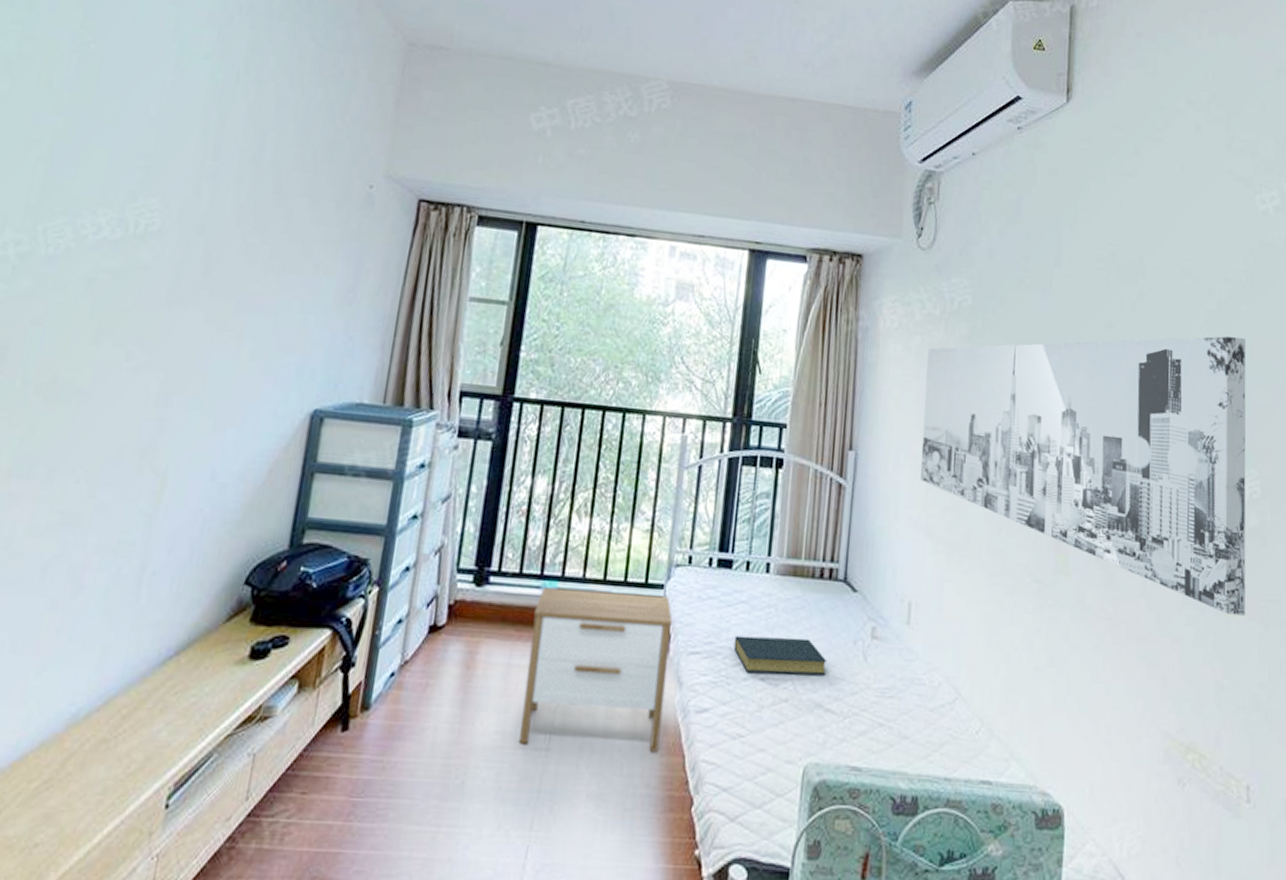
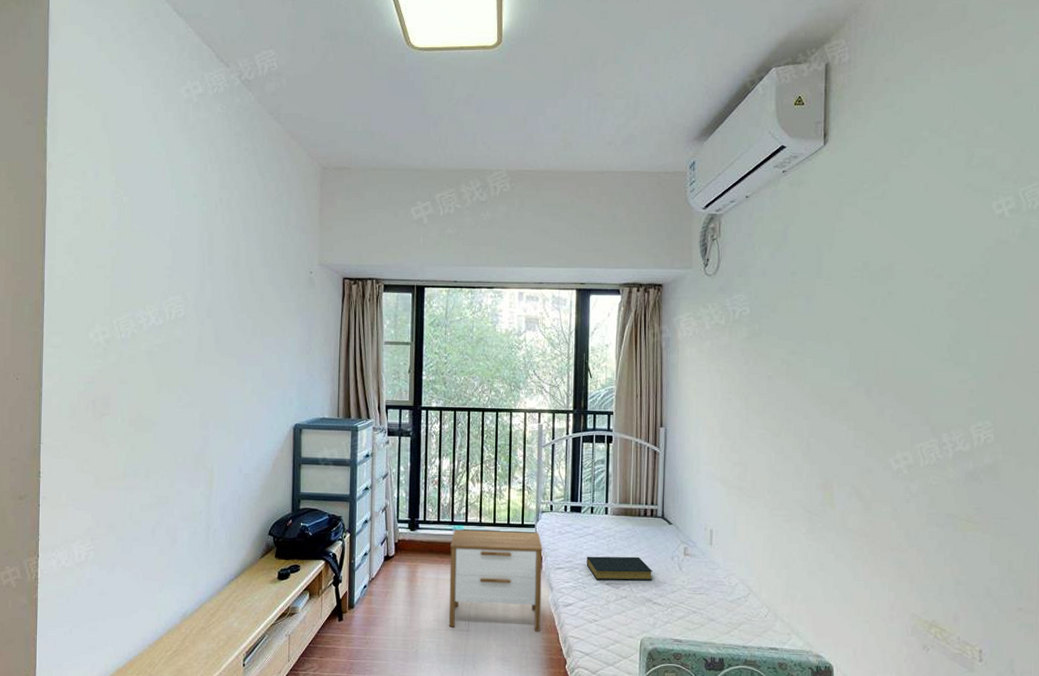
wall art: present [920,336,1246,616] -> none [715,319,983,530]

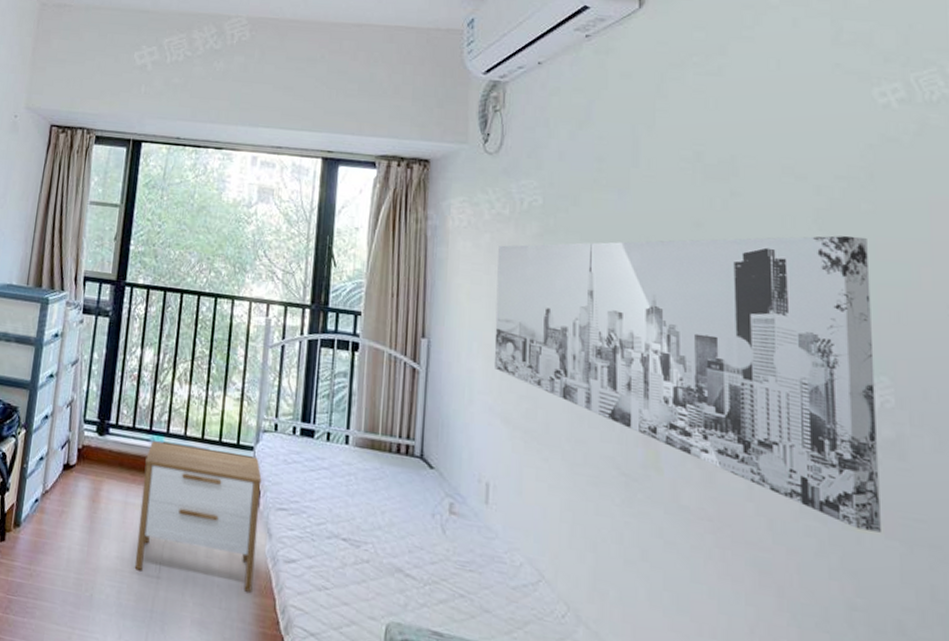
hardback book: present [586,556,653,581] -> none [317,497,406,543]
wall art: none [715,319,983,530] -> present [494,235,883,533]

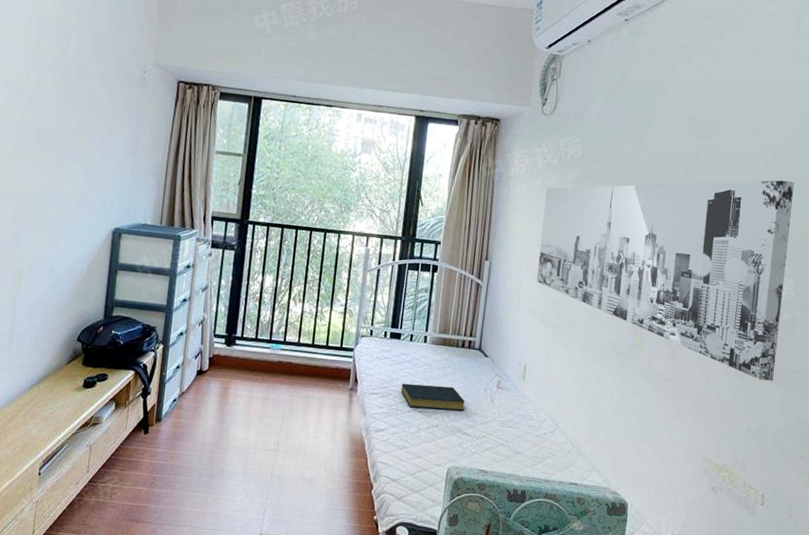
nightstand: present [134,440,262,593] -> none [257,348,359,455]
hardback book: none [317,497,406,543] -> present [401,383,466,411]

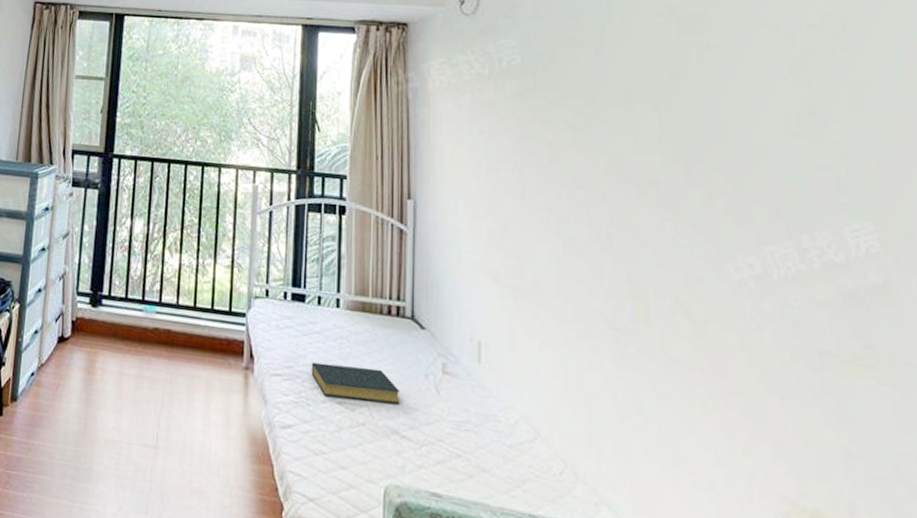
wall art: present [537,180,794,381] -> none [479,83,875,378]

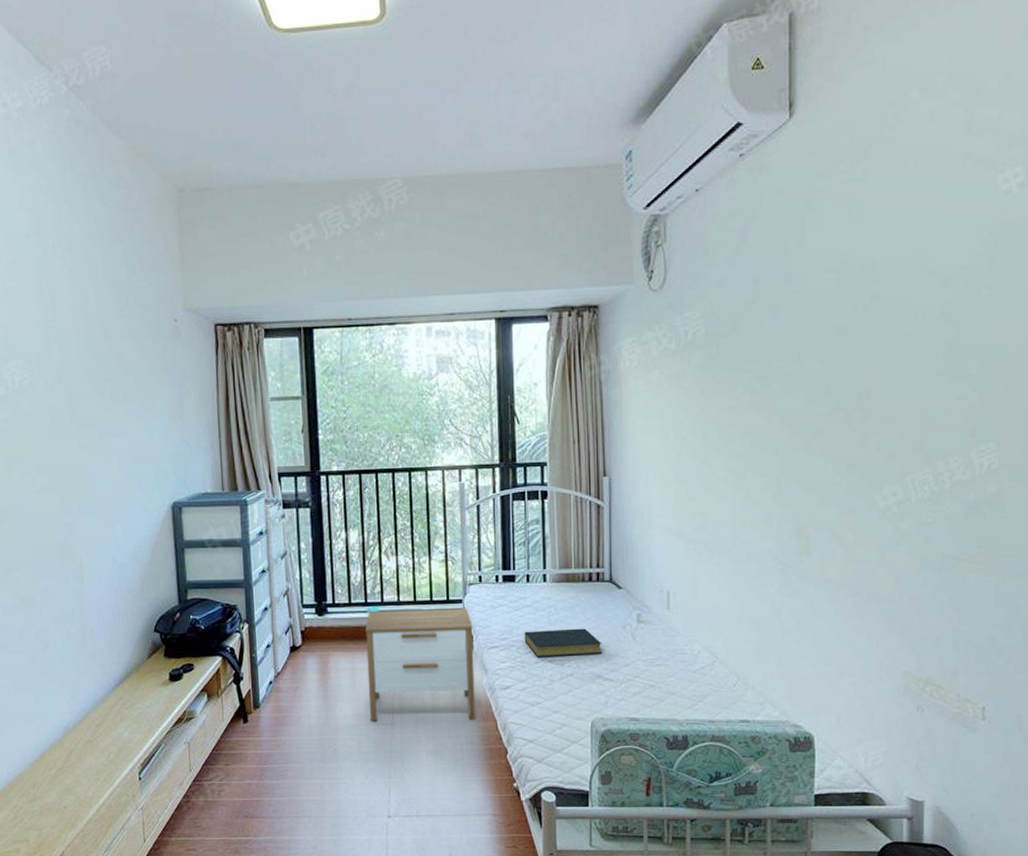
nightstand: none [132,310,255,460] -> present [365,608,476,722]

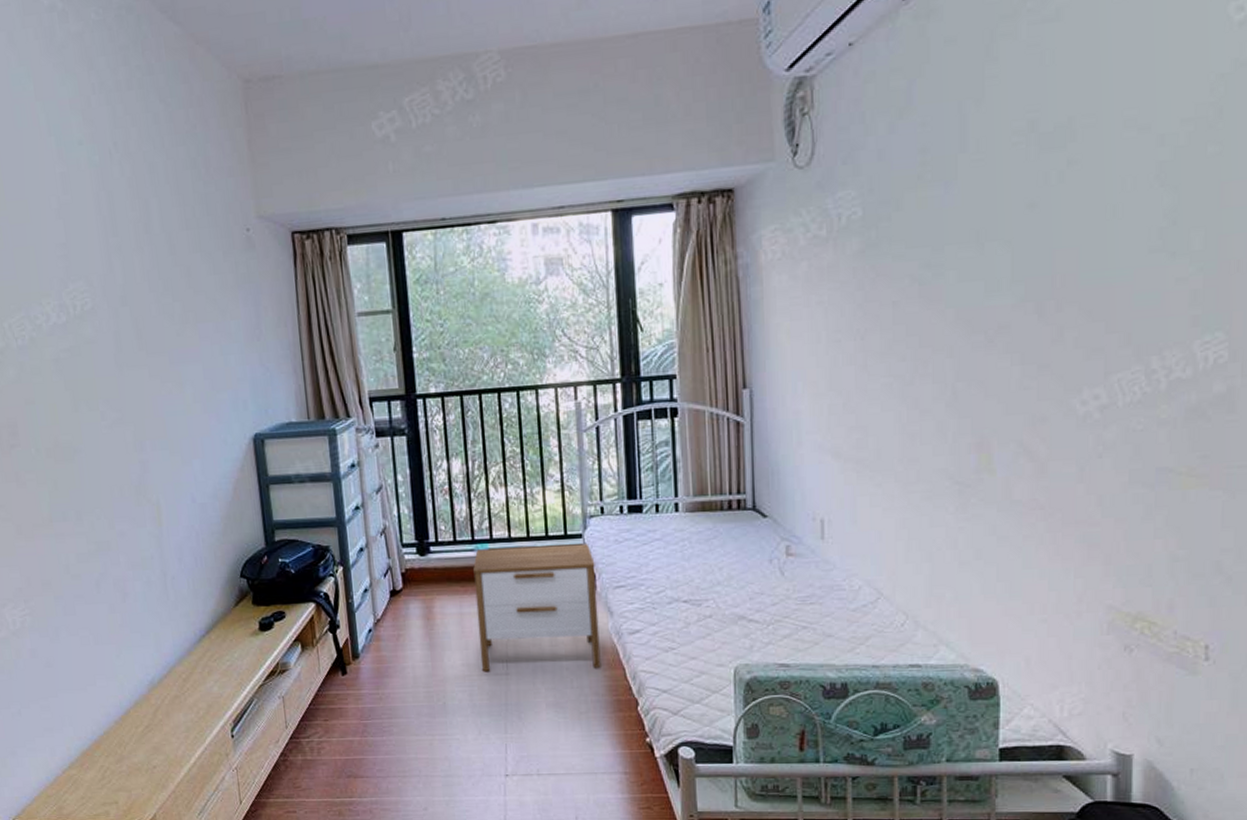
hardback book: present [524,628,602,658] -> none [654,563,746,598]

